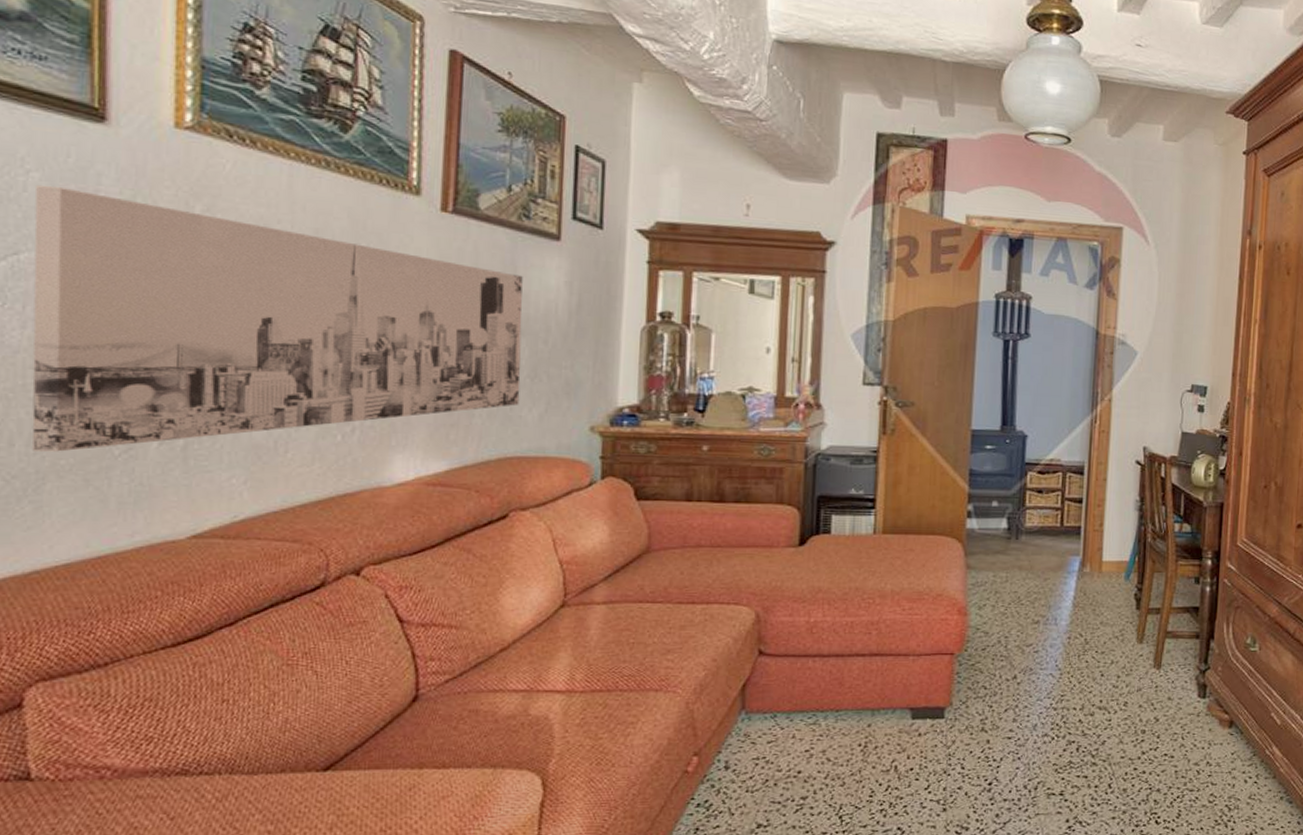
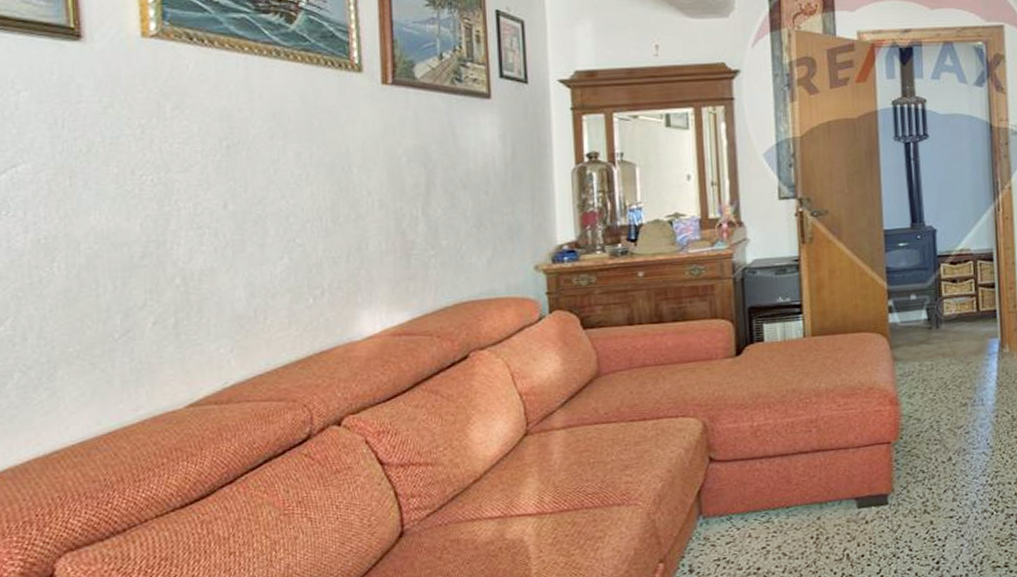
wall art: present [31,184,523,452] -> none [26,101,469,343]

